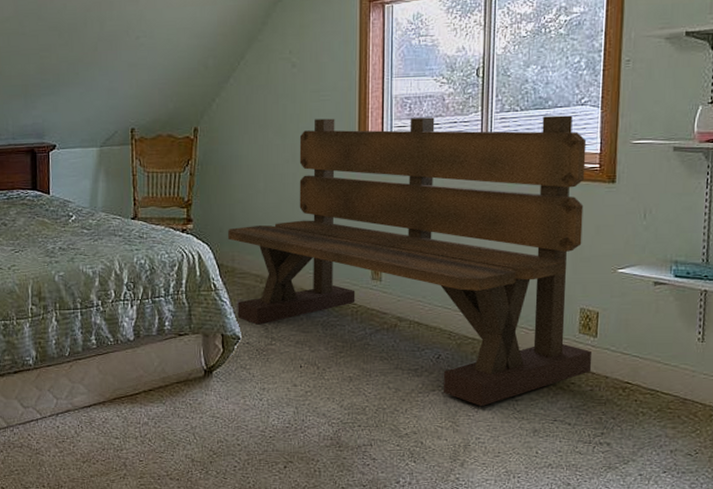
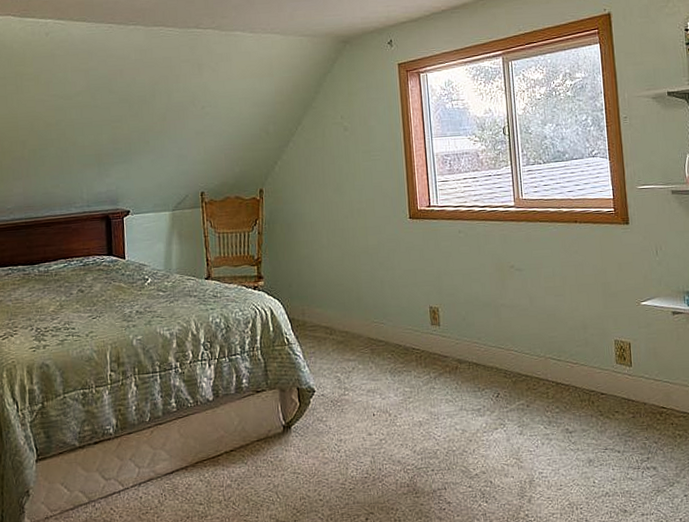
bench: present [228,115,592,407] -> none [297,166,631,442]

